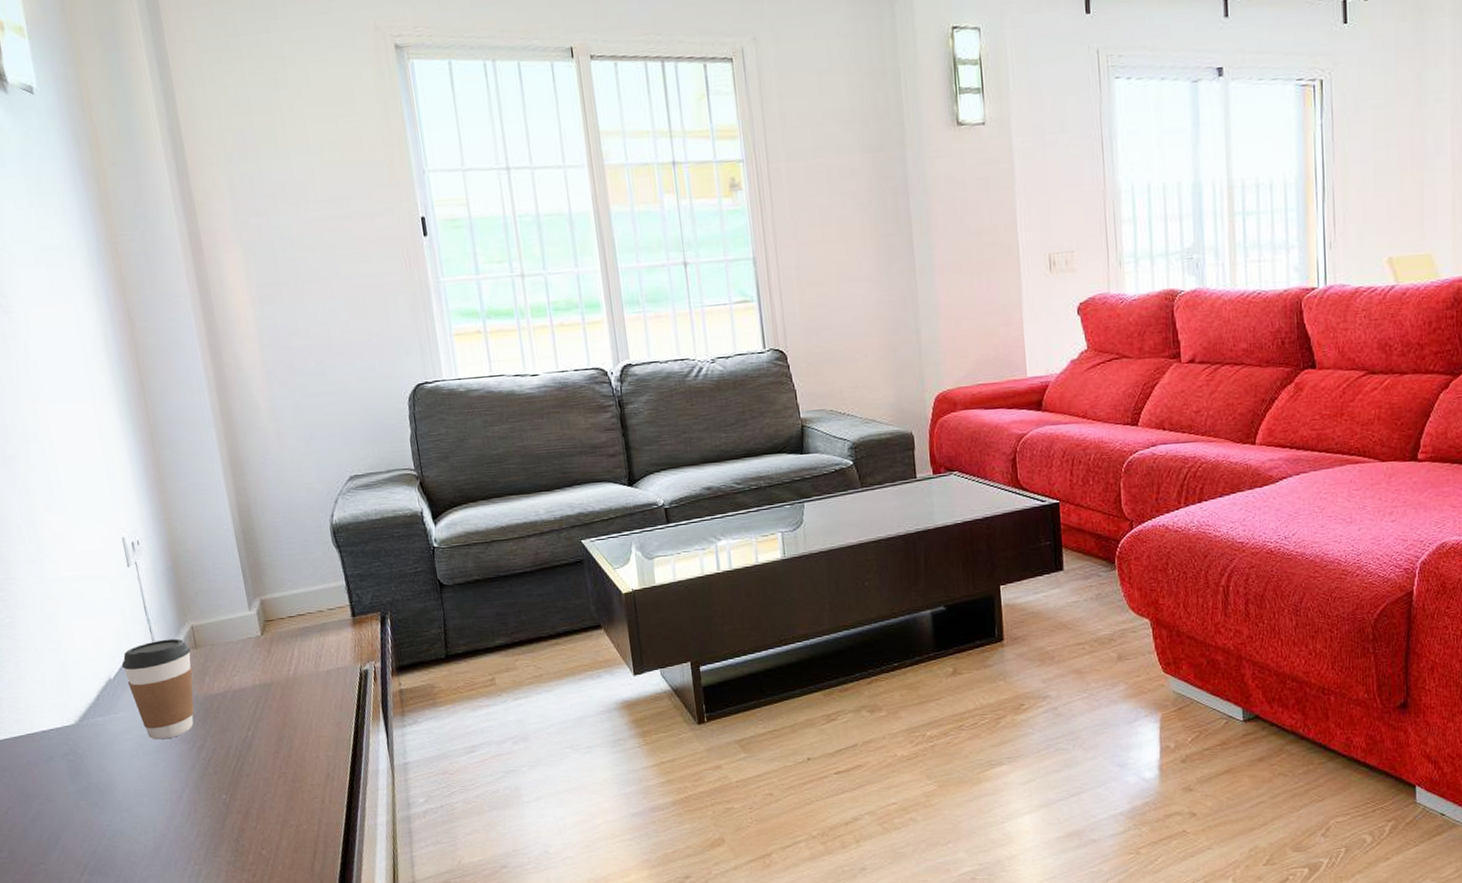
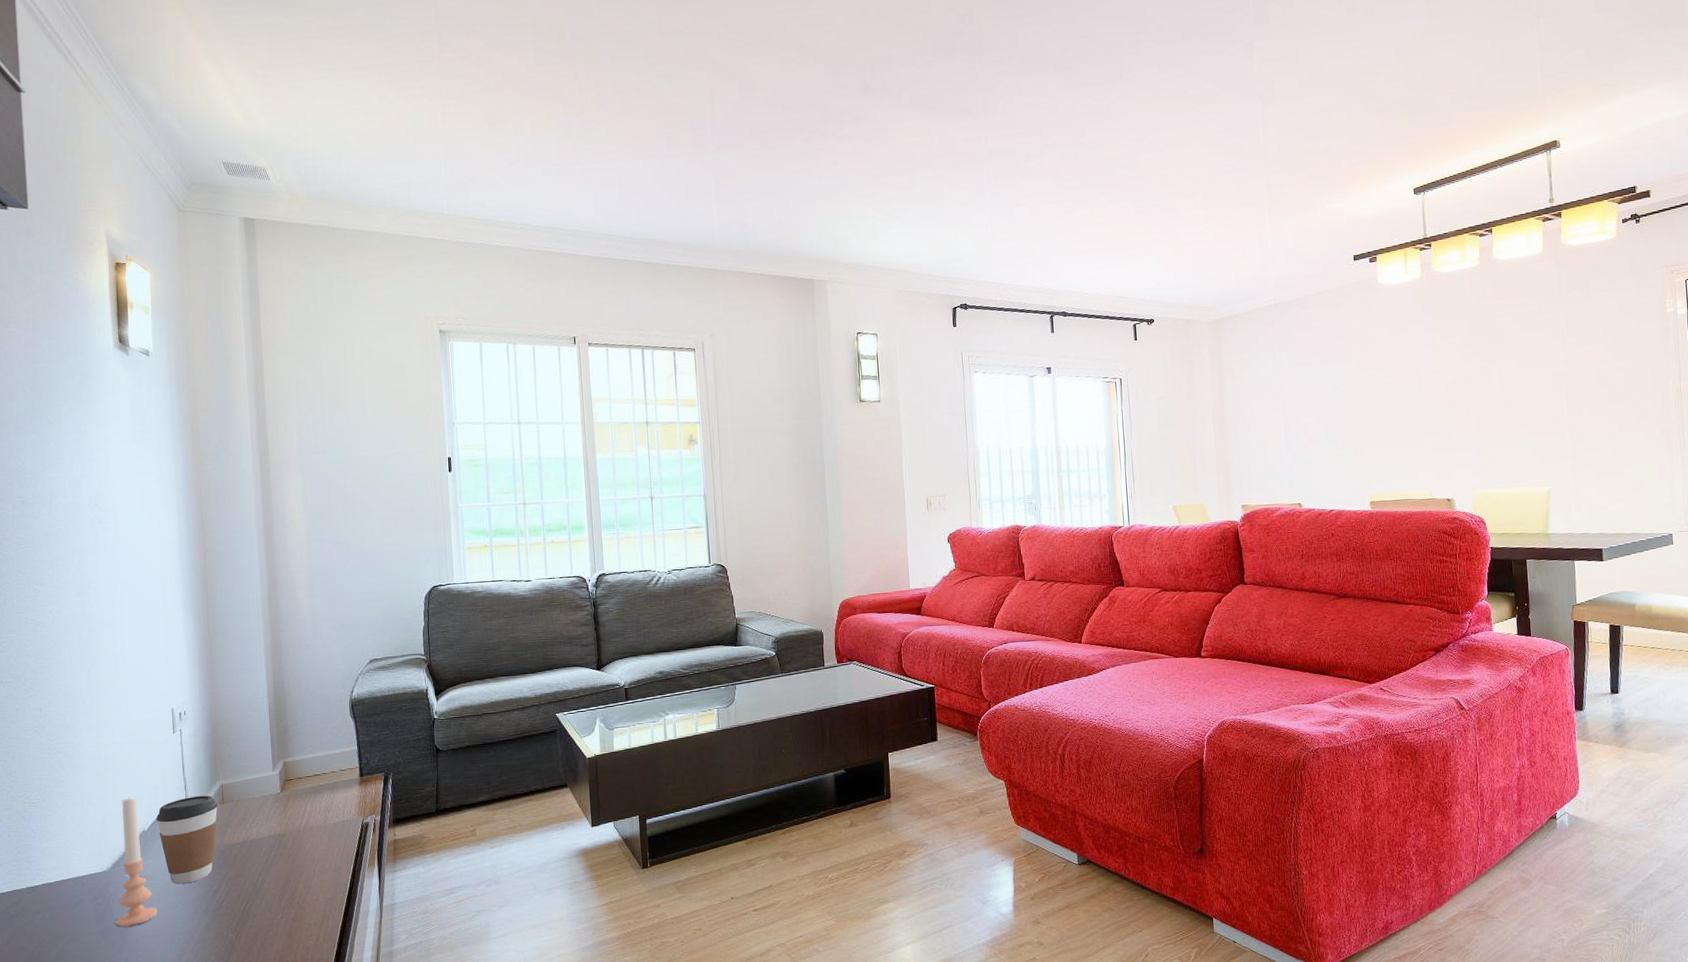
candle: none [79,640,138,786] -> present [115,797,158,927]

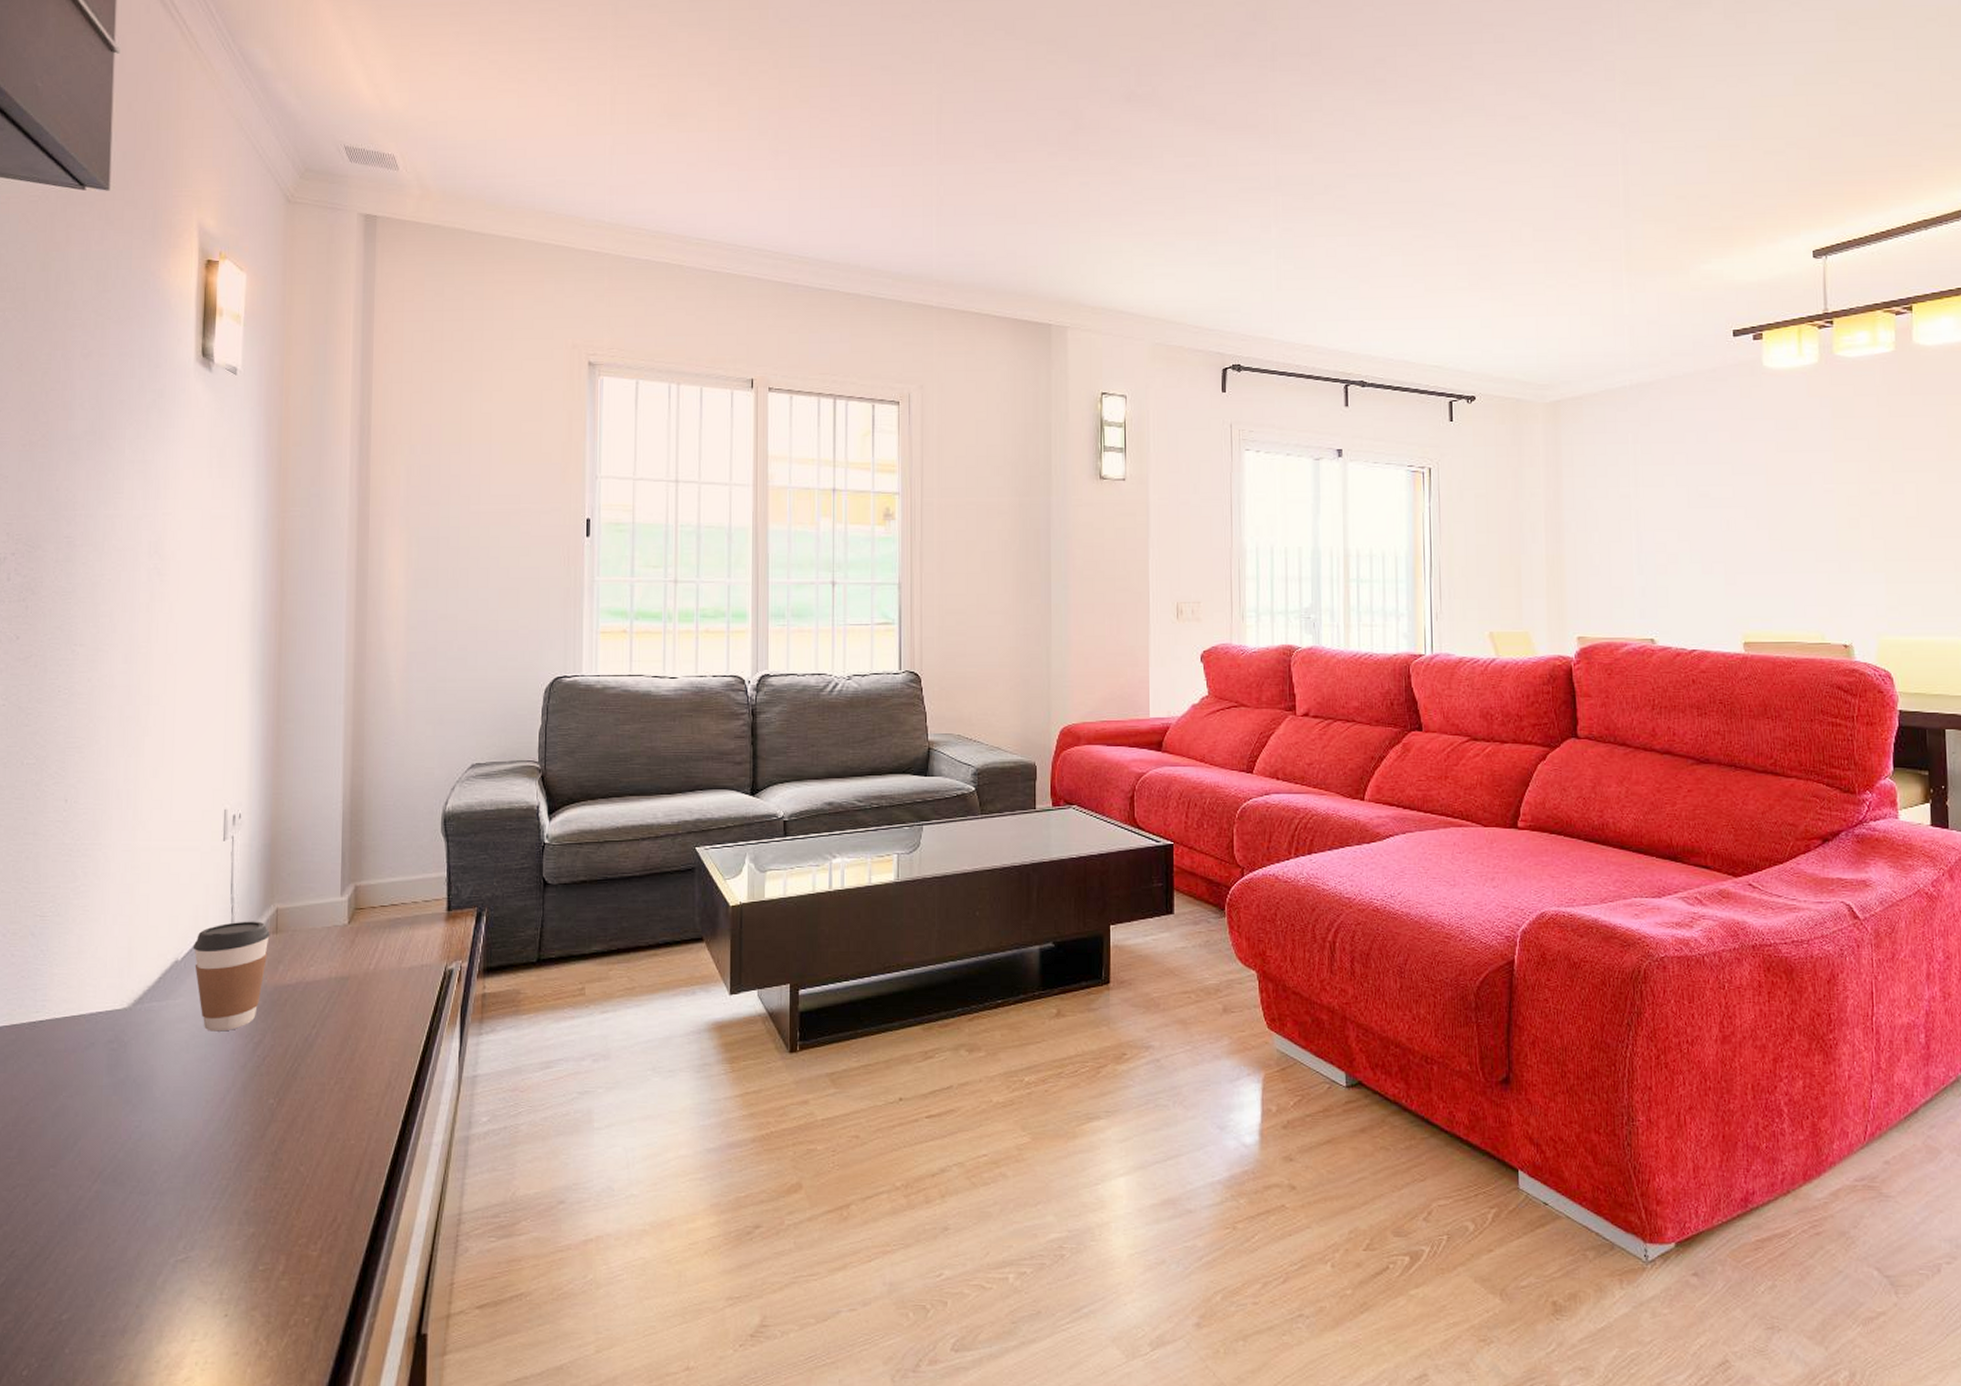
candle: present [115,797,158,927] -> none [131,916,184,1081]

